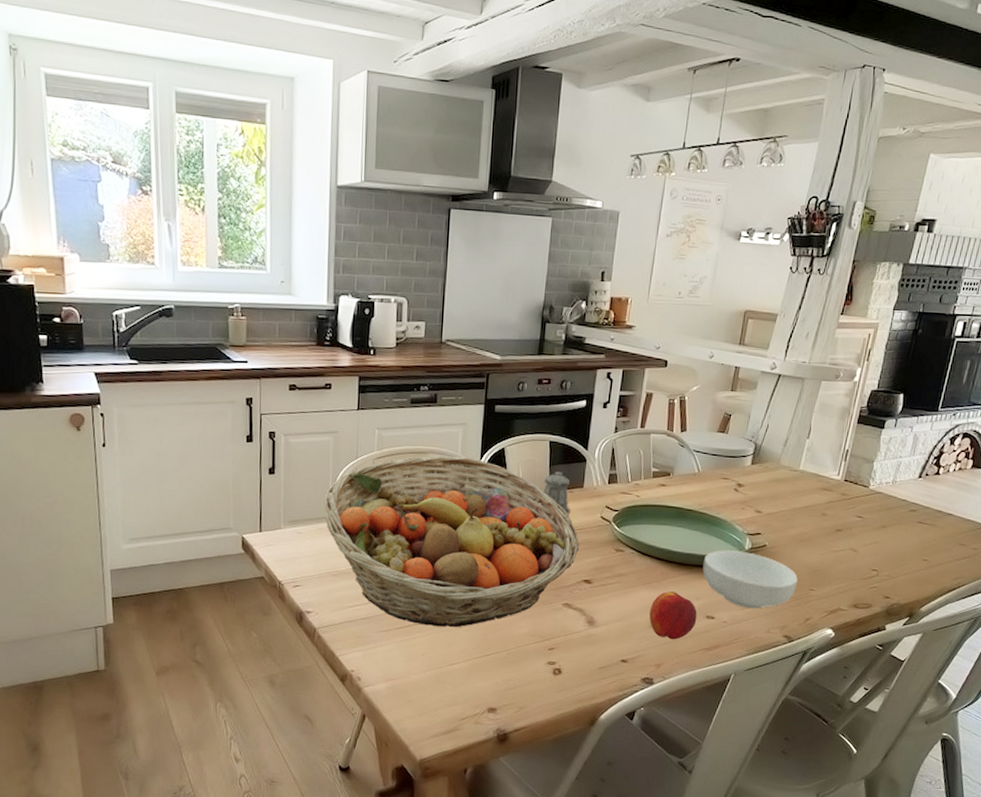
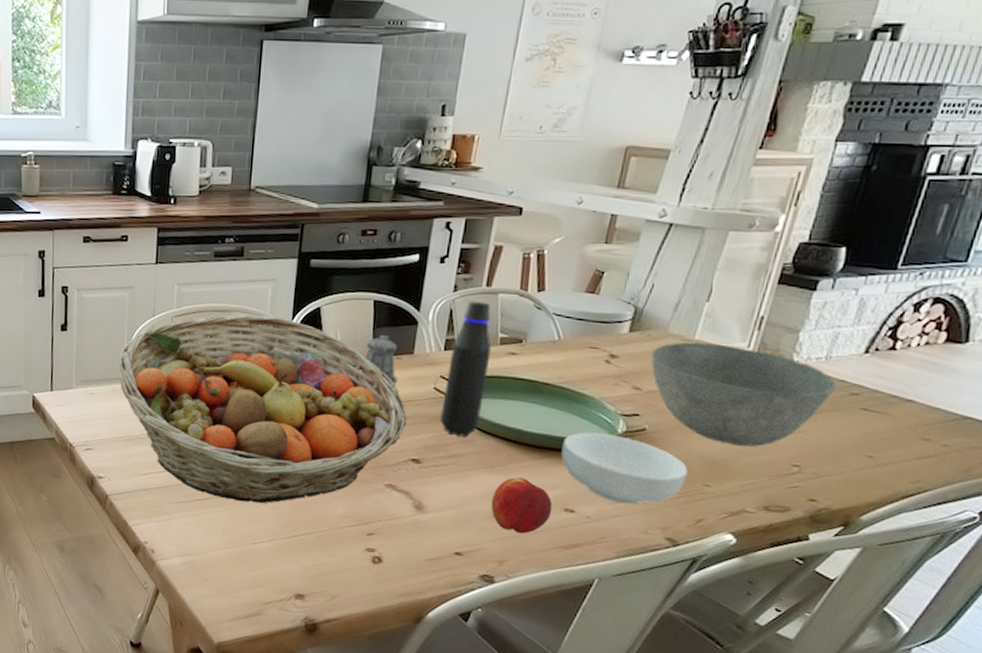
water bottle: none [607,440,646,559] -> present [440,301,492,438]
bowl: none [768,472,900,556] -> present [651,342,837,447]

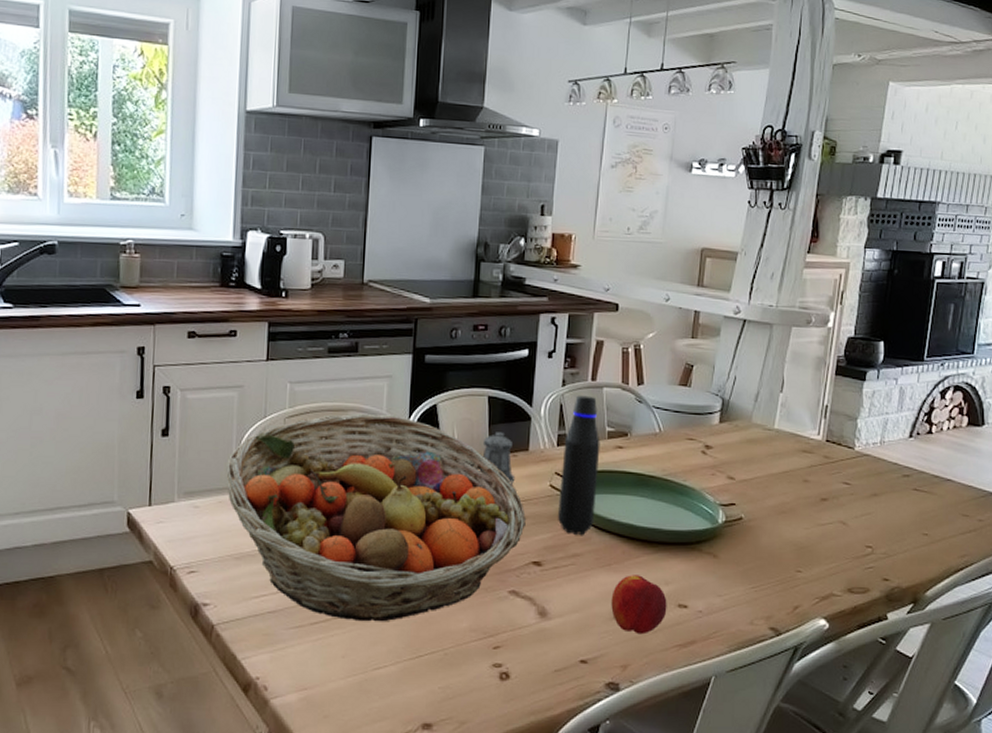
cereal bowl: present [561,432,688,505] -> none [671,524,781,595]
bowl: present [651,342,837,447] -> none [740,431,891,530]

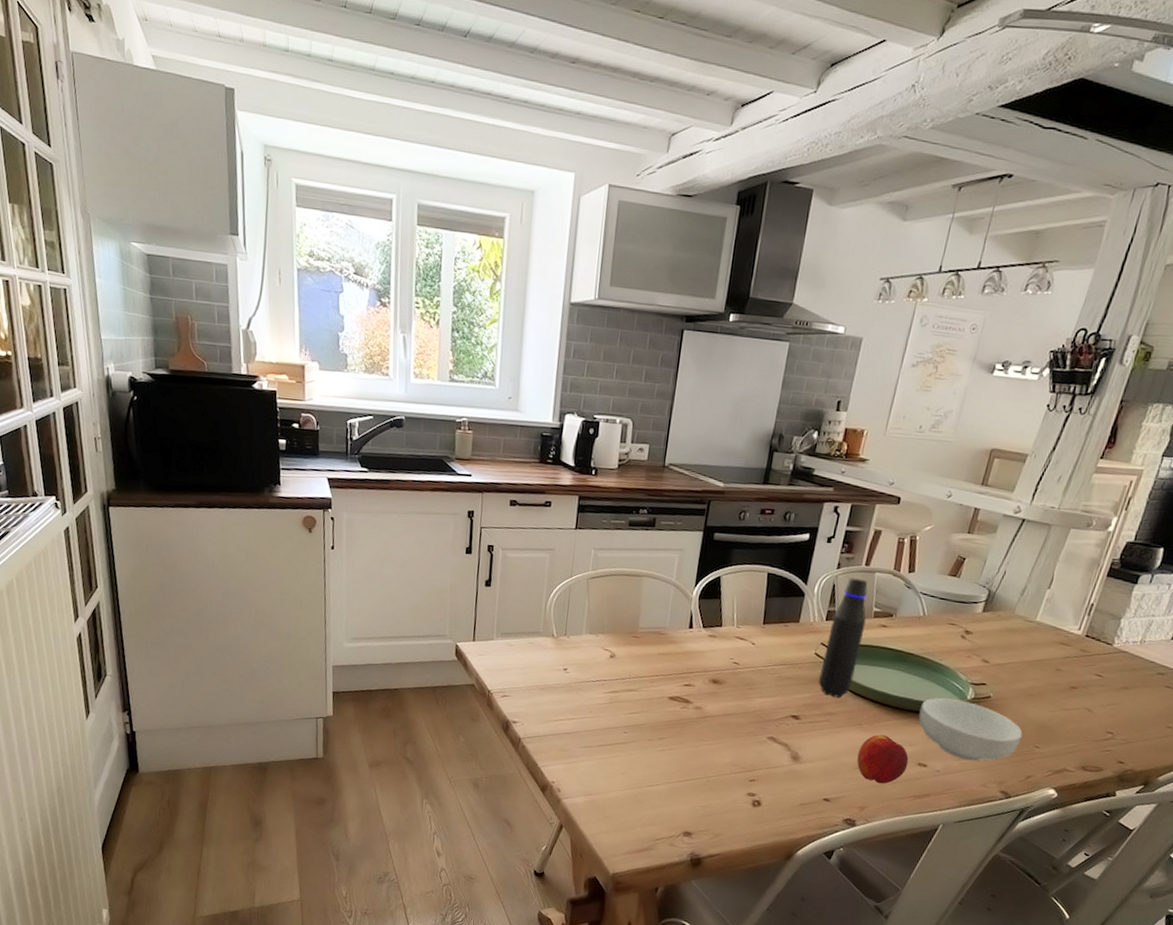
fruit basket: present [226,413,526,622] -> none [536,578,790,751]
pepper shaker: present [479,432,515,485] -> none [752,604,785,650]
cereal bowl: none [671,524,781,595] -> present [918,697,1023,761]

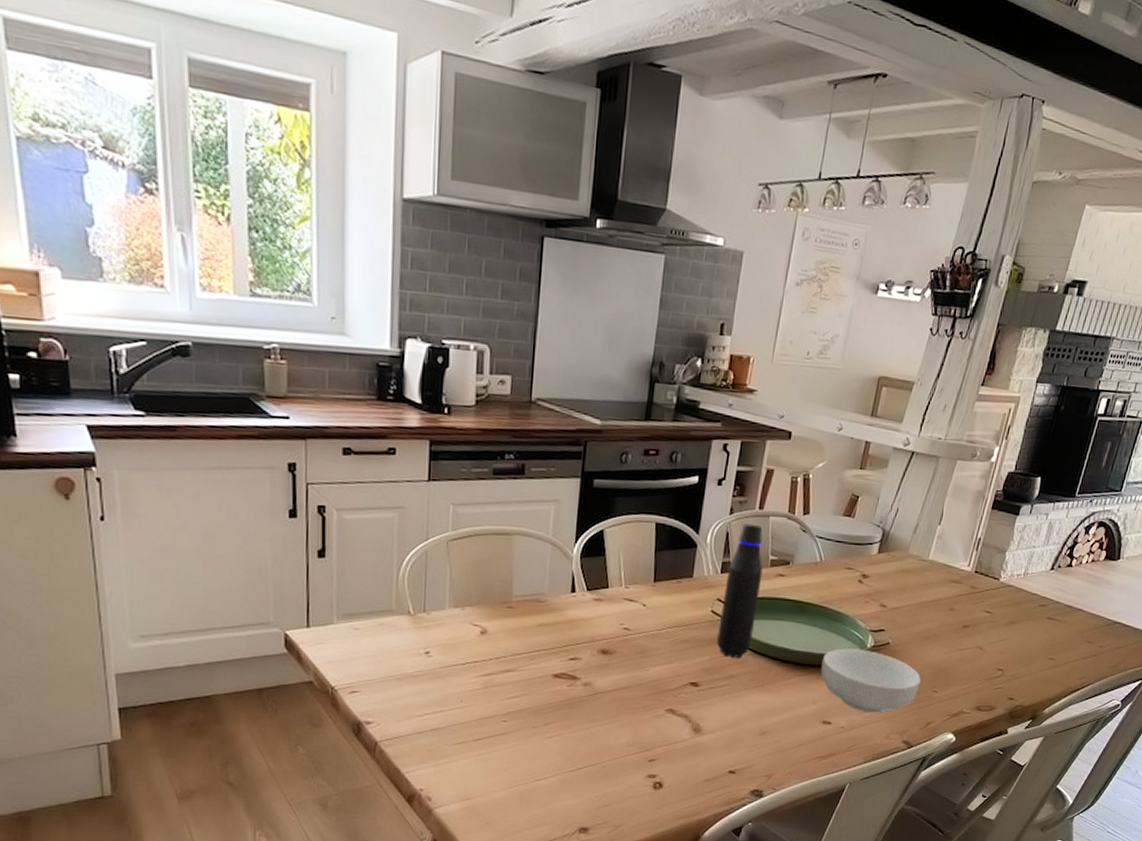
peach: present [857,734,909,784] -> none [761,694,813,748]

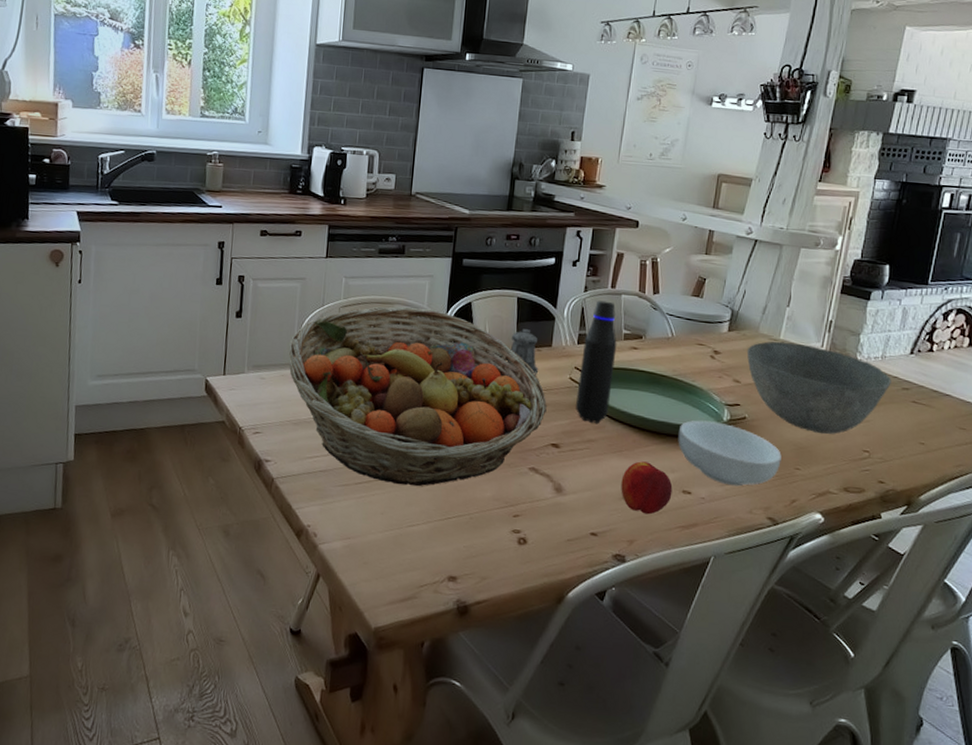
fruit basket: none [387,537,686,738] -> present [289,306,547,487]
pepper shaker: none [643,558,678,610] -> present [506,329,539,376]
peach: none [761,694,813,748] -> present [621,461,673,515]
bowl: none [894,562,1031,655] -> present [746,341,891,434]

